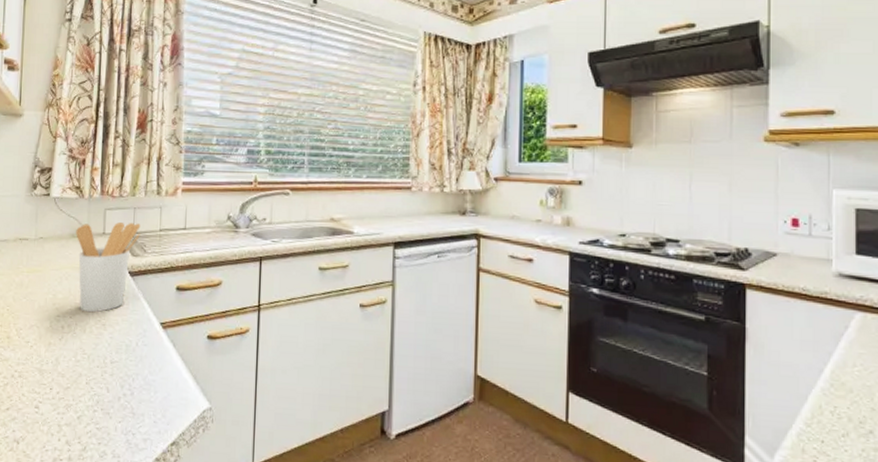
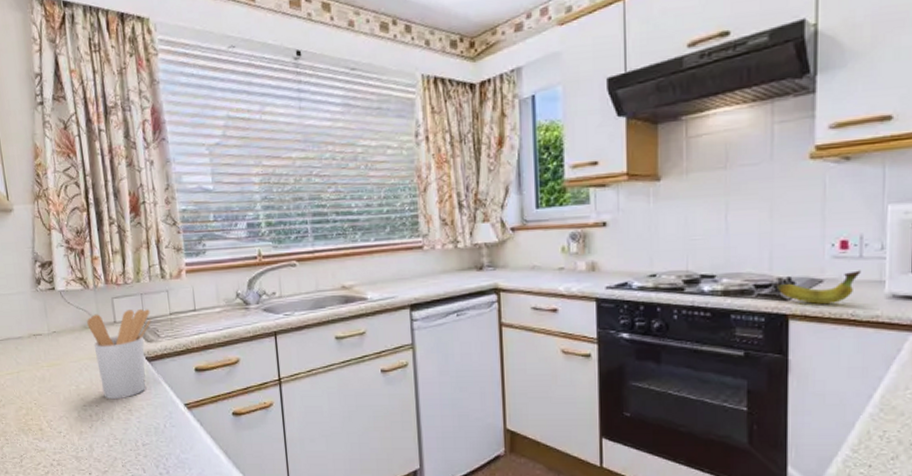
fruit: none [734,247,810,277] -> present [775,270,861,304]

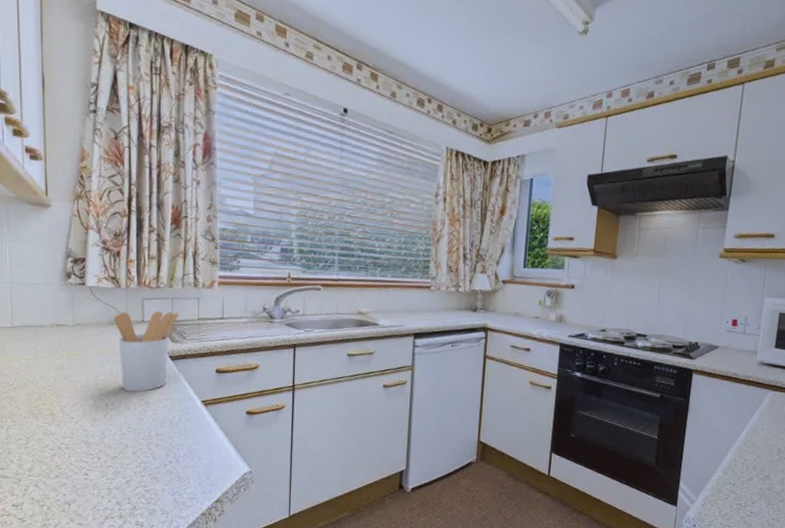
fruit: present [775,270,861,304] -> none [686,342,743,364]

